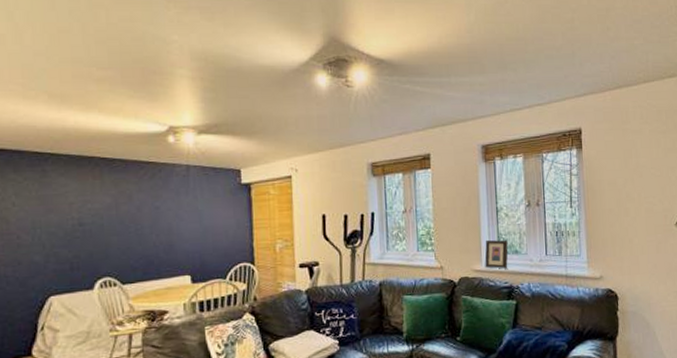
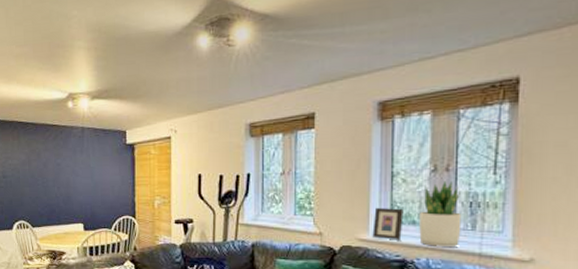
planter: none [520,214,552,273] -> present [419,180,462,248]

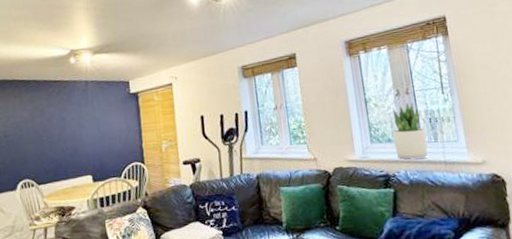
picture frame: present [372,207,404,240] -> none [356,129,382,158]

